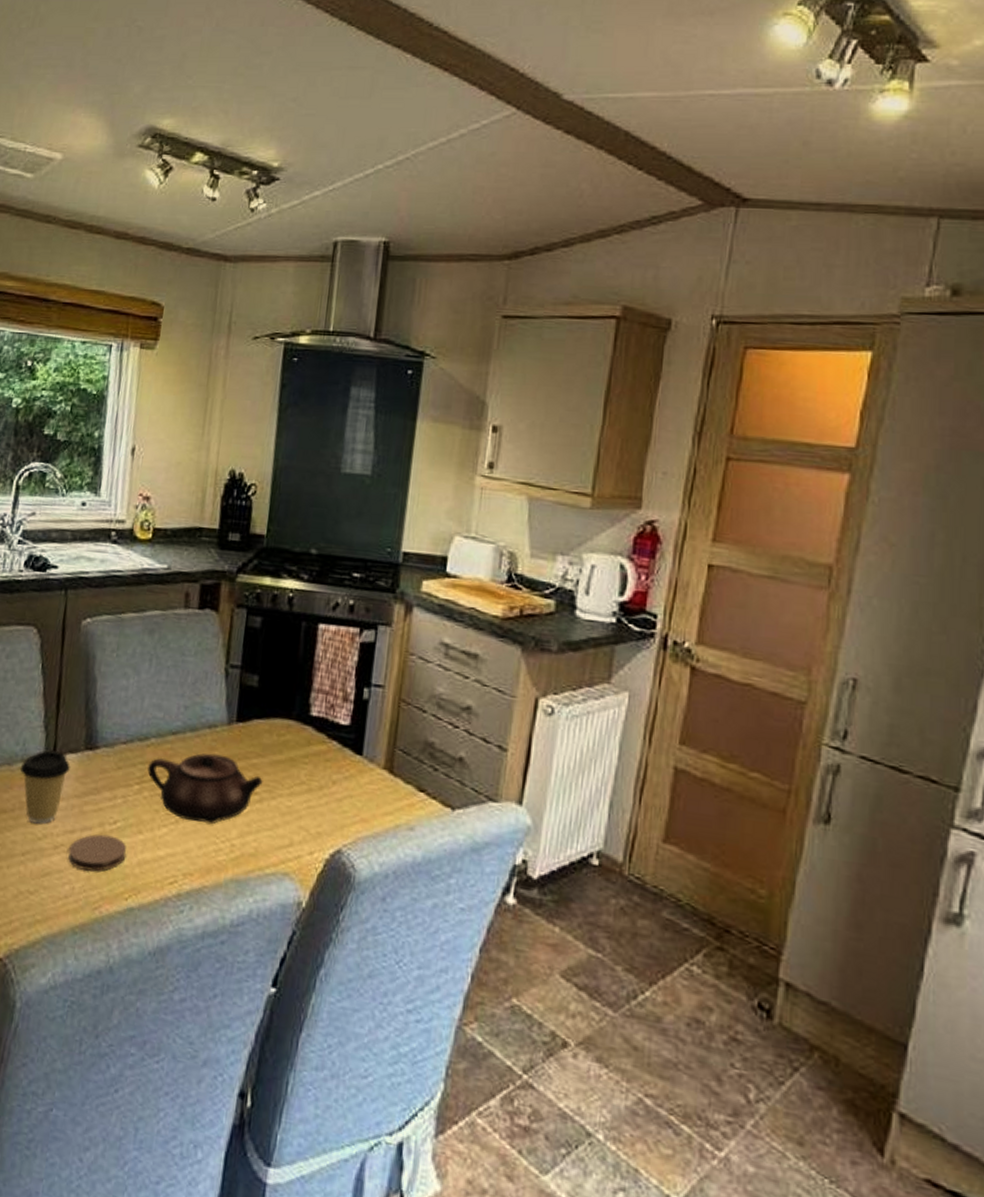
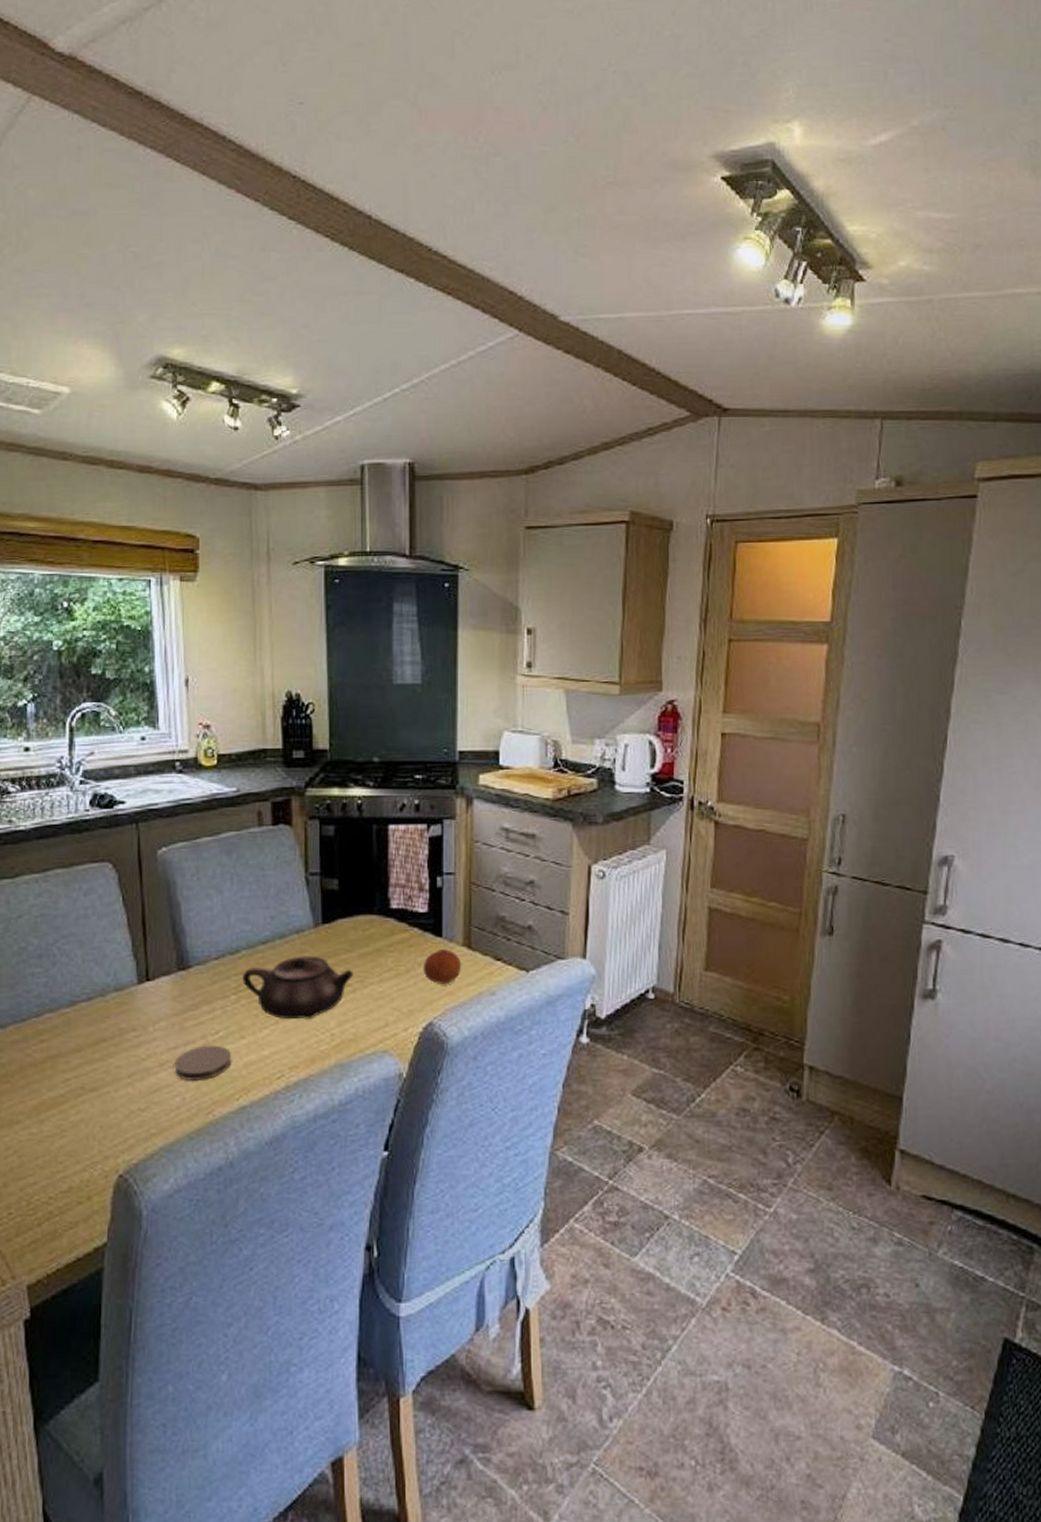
coffee cup: present [19,750,70,824] -> none [114,976,165,1046]
fruit: none [337,769,381,810] -> present [422,949,462,984]

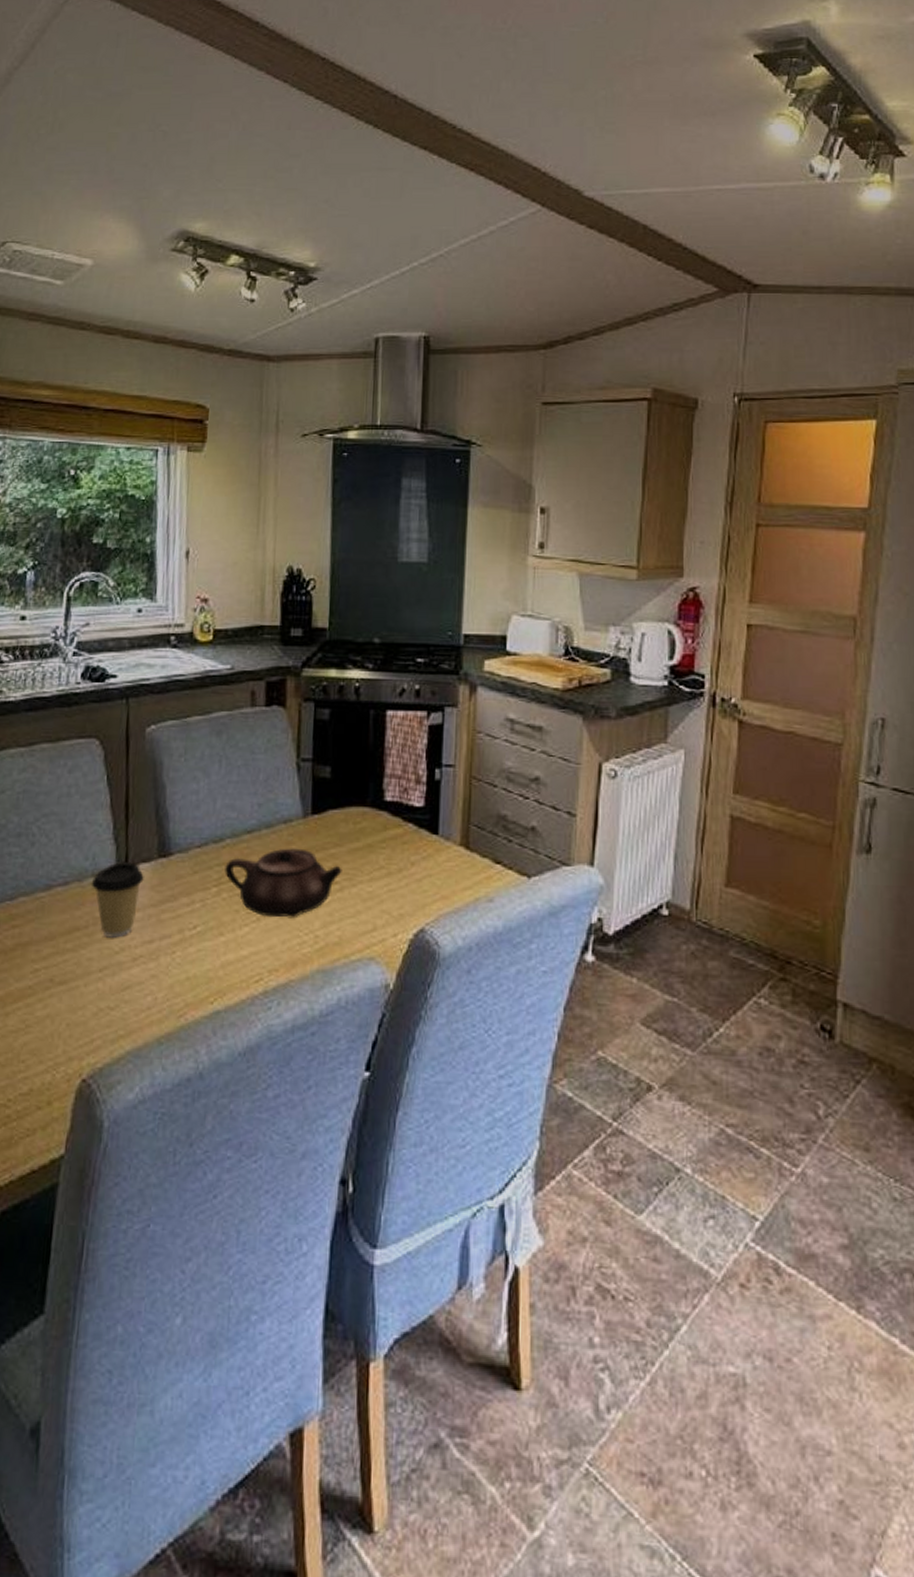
coffee cup: none [114,976,165,1046] -> present [91,862,144,938]
coaster: present [174,1045,232,1081] -> none [148,940,209,979]
fruit: present [422,949,462,984] -> none [416,848,459,887]

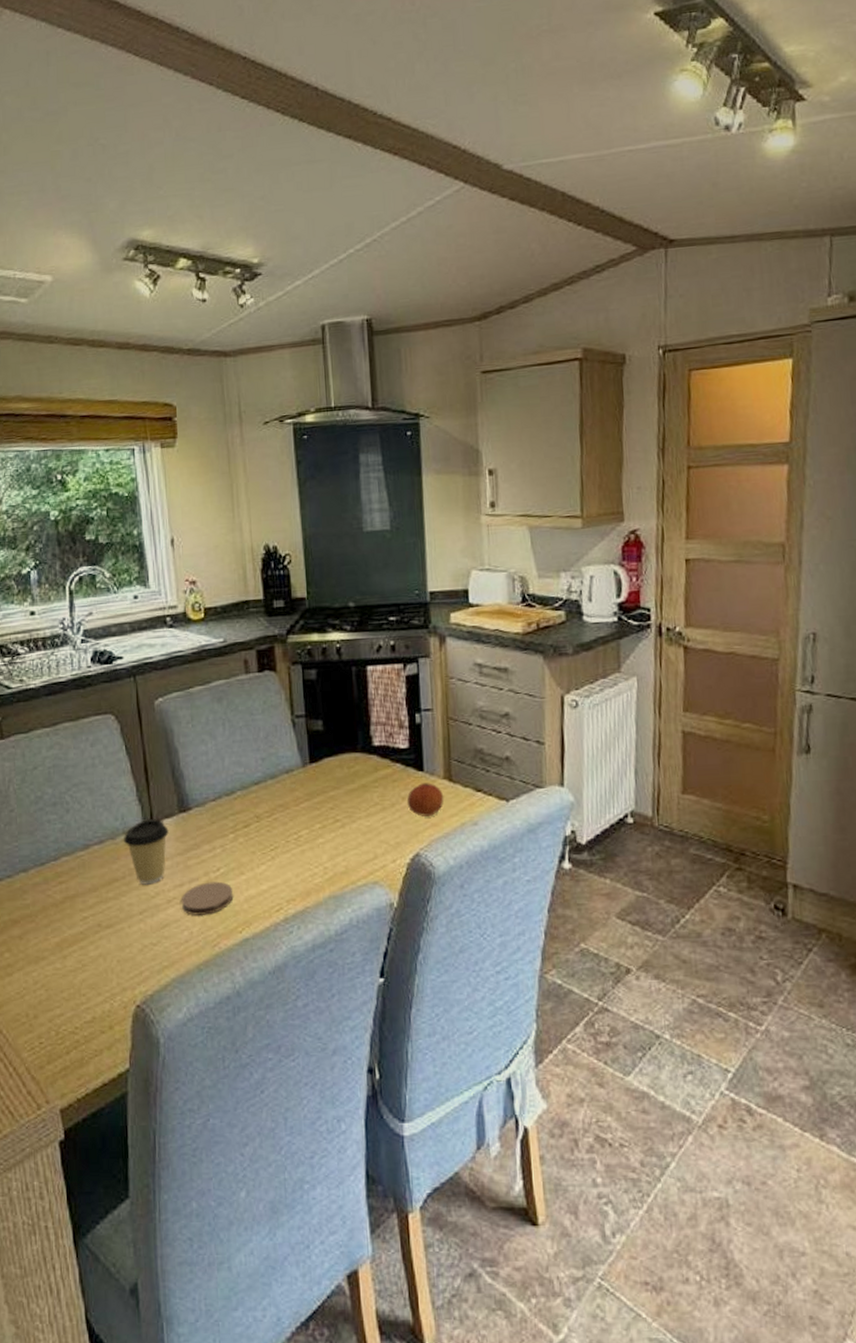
coaster: none [148,940,209,979] -> present [181,881,234,916]
teapot: present [225,848,342,918] -> none [238,794,342,856]
fruit: none [416,848,459,887] -> present [406,783,444,817]

